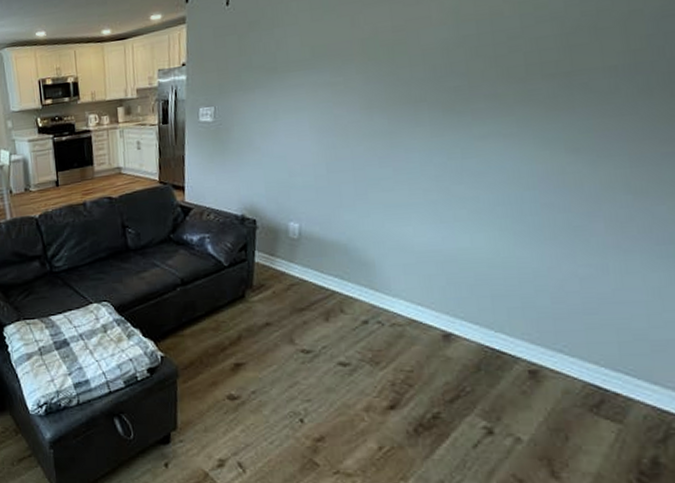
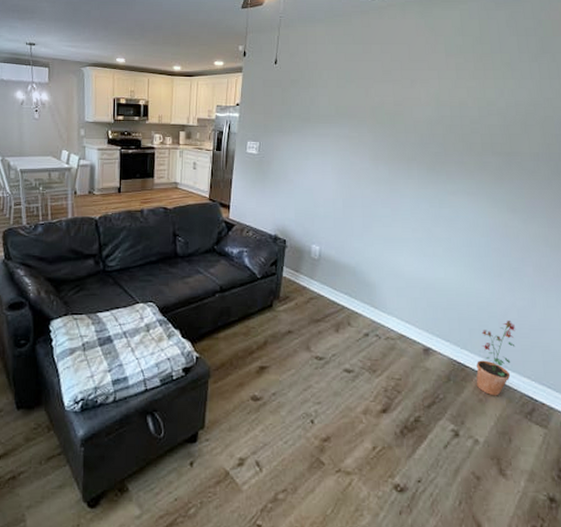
potted plant: none [517,294,578,387] -> present [476,321,516,396]

